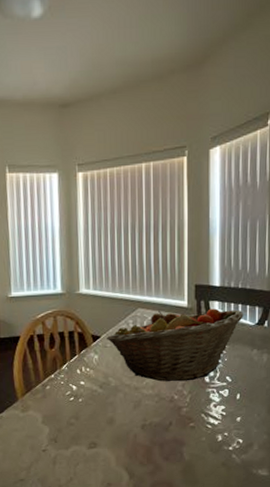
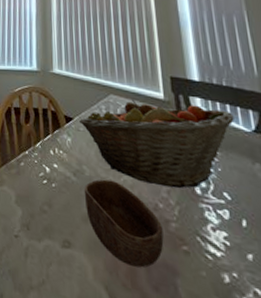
bowl: none [109,385,176,448] -> present [84,179,164,268]

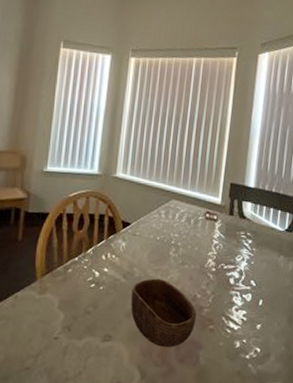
fruit basket: present [79,99,235,189] -> none [137,204,274,281]

